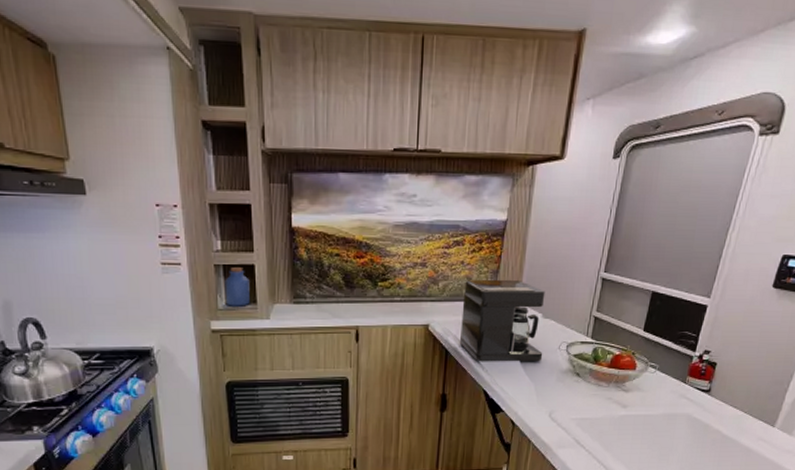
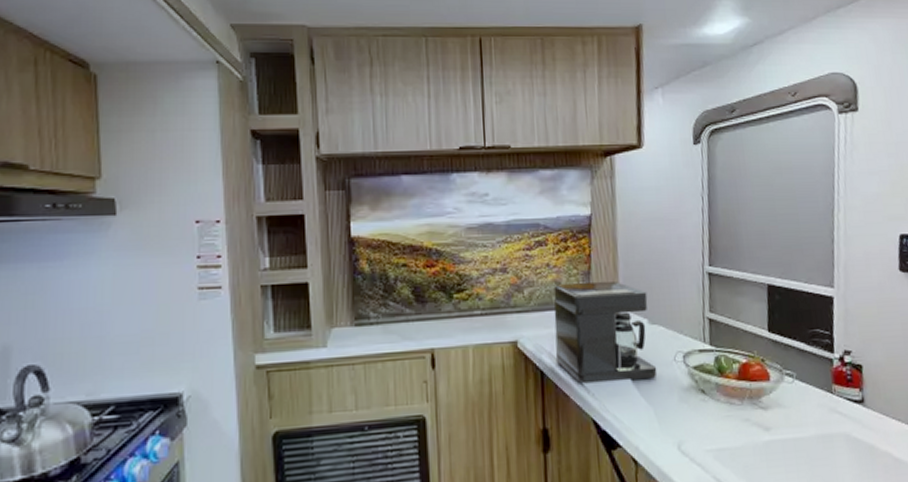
jar: present [225,267,250,306] -> none [273,287,303,335]

